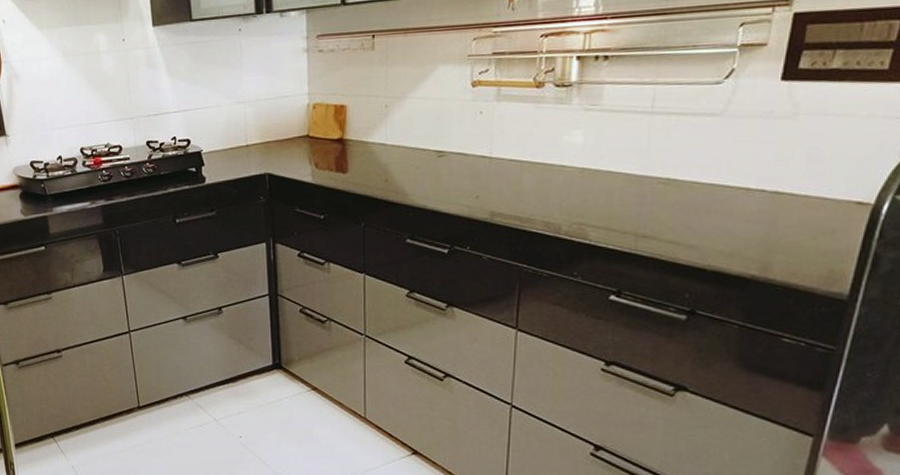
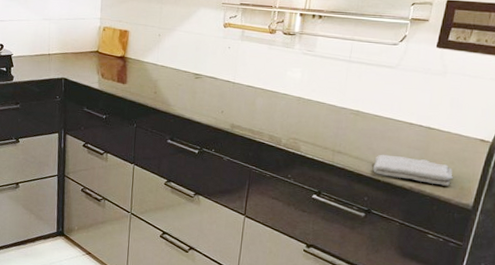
washcloth: none [695,234,818,270] -> present [373,154,454,186]

